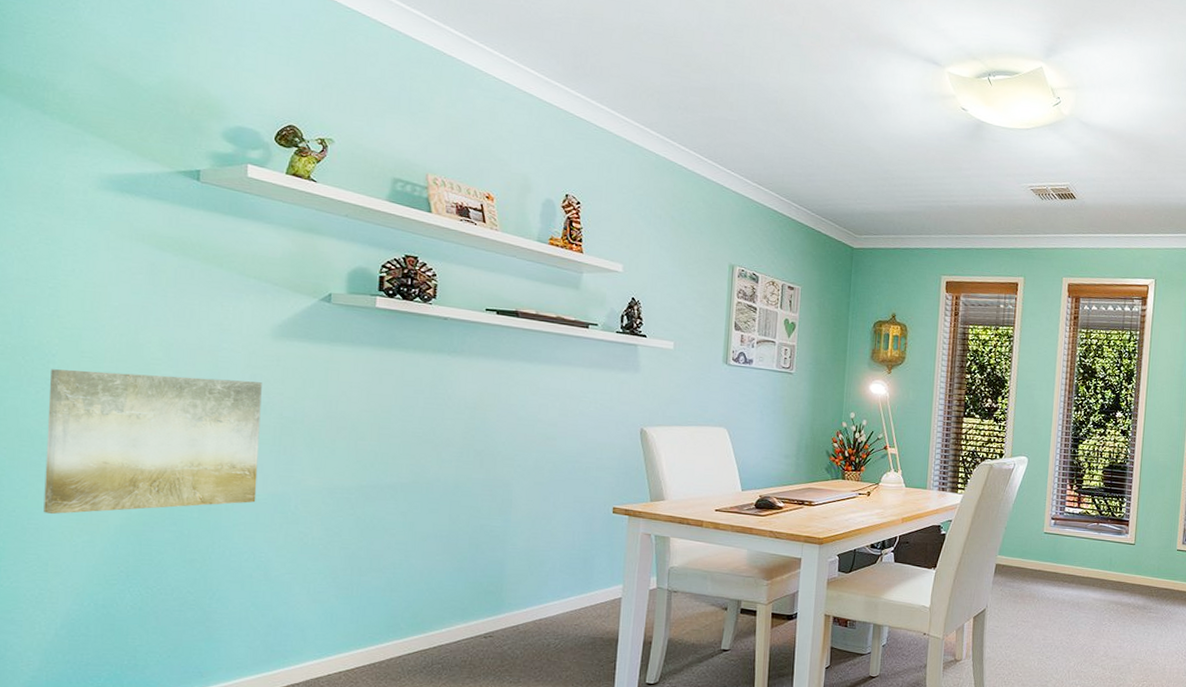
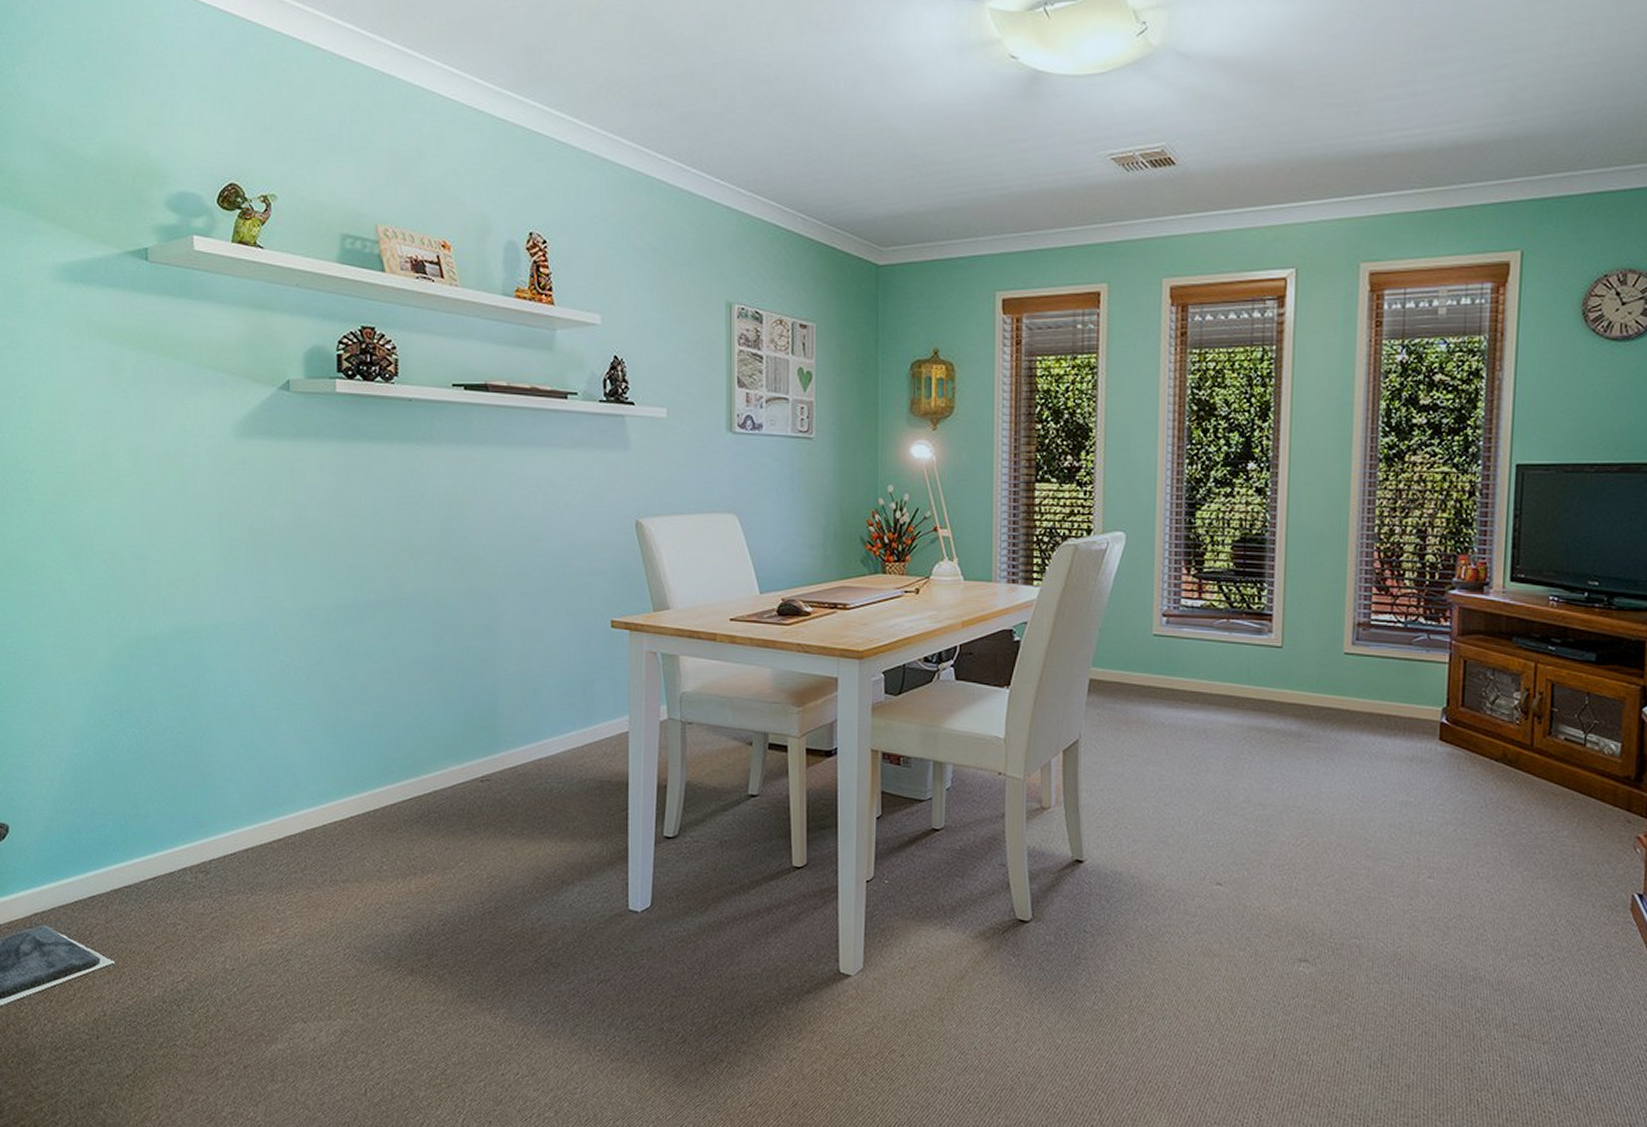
wall art: present [43,369,262,515] -> none [30,487,235,650]

